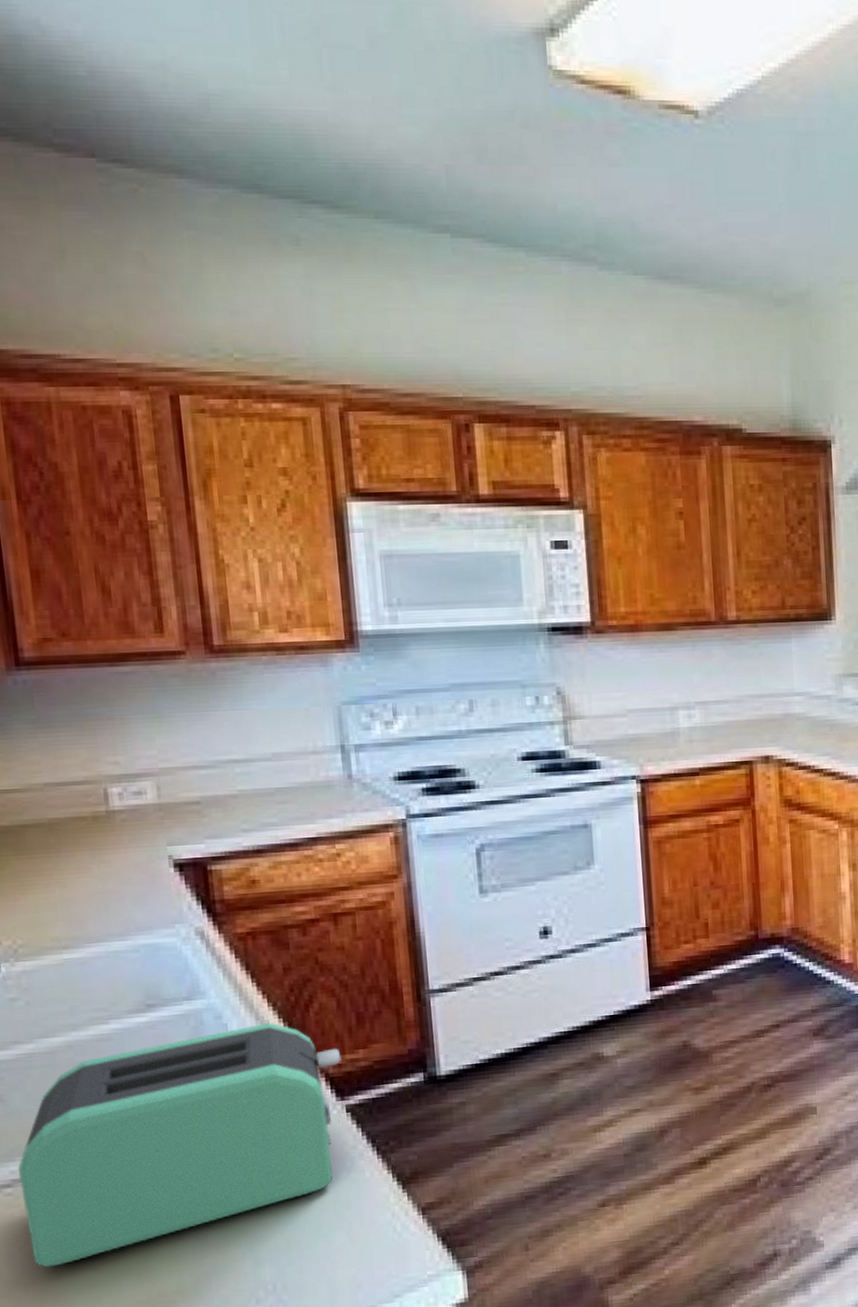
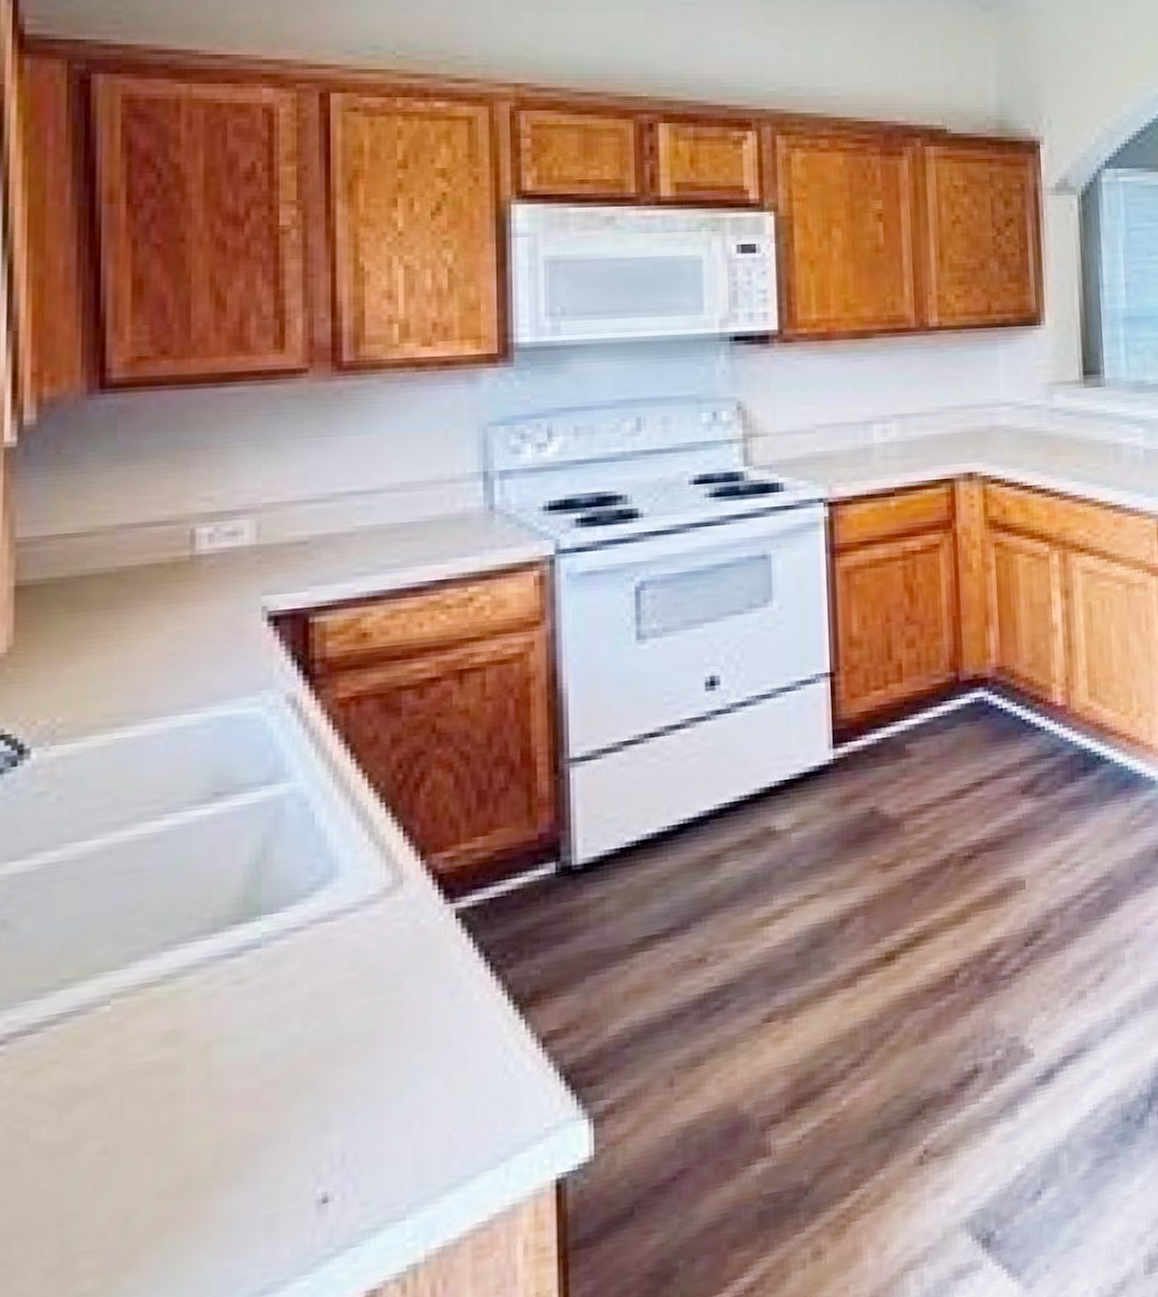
toaster: present [18,1022,341,1268] -> none [16,807,455,1153]

